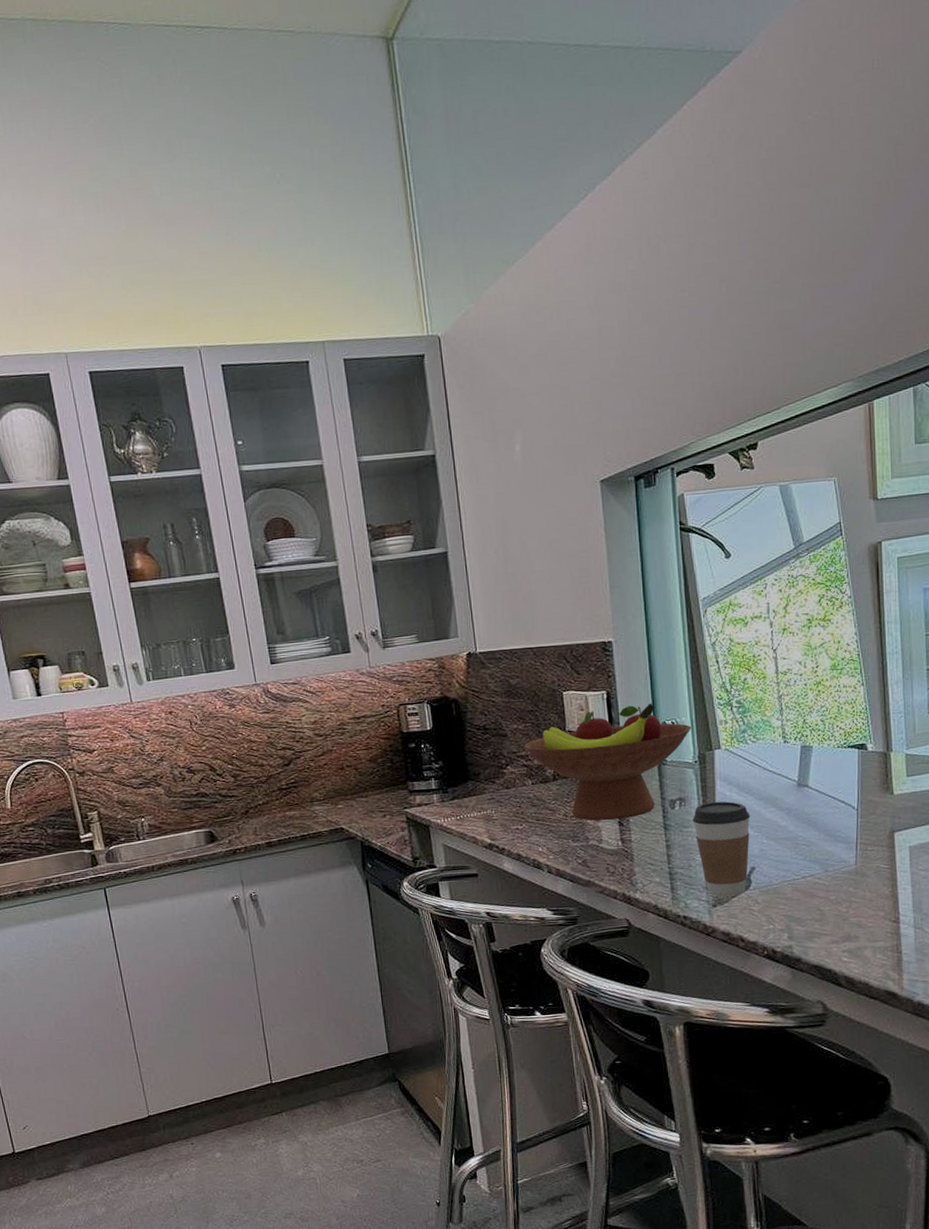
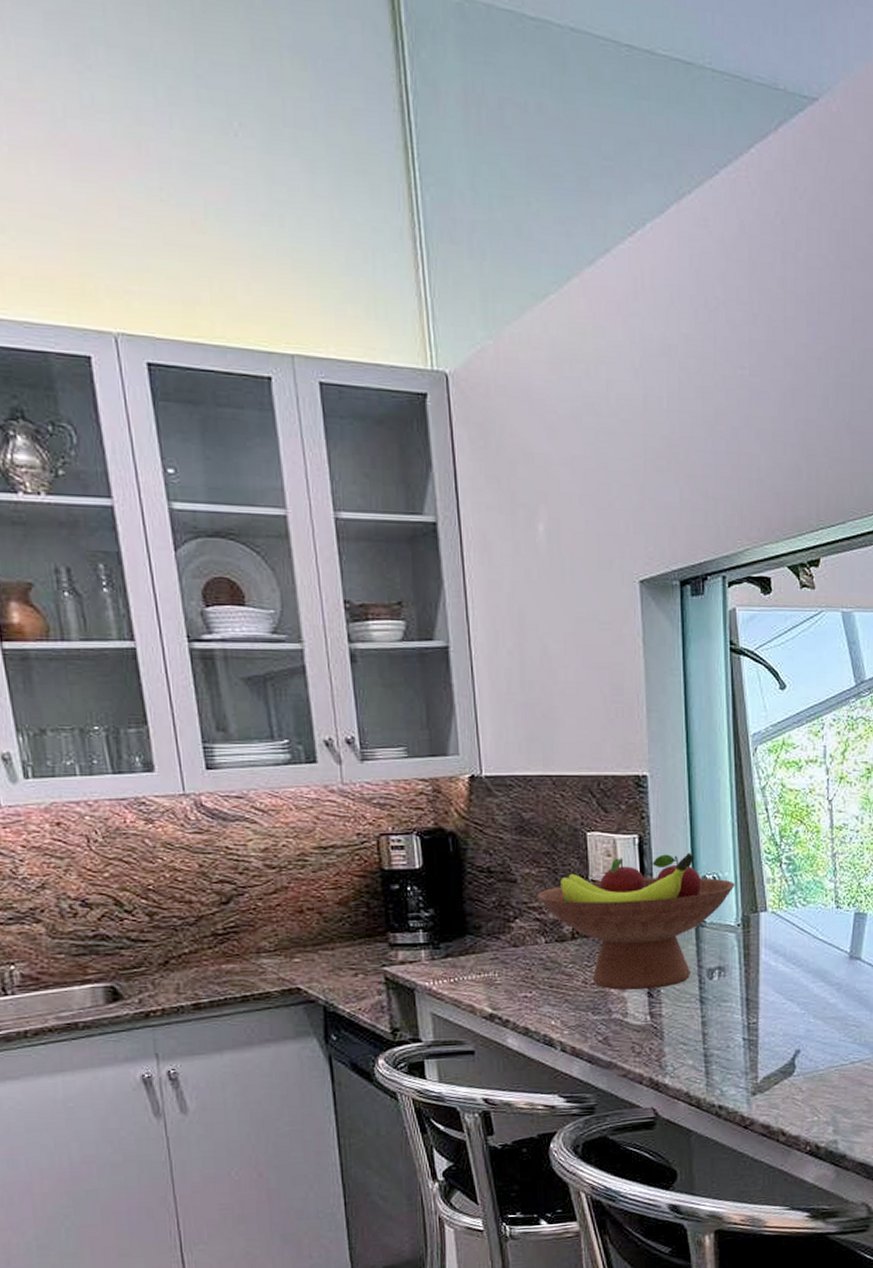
coffee cup: present [693,801,750,897] -> none [733,972,797,1084]

